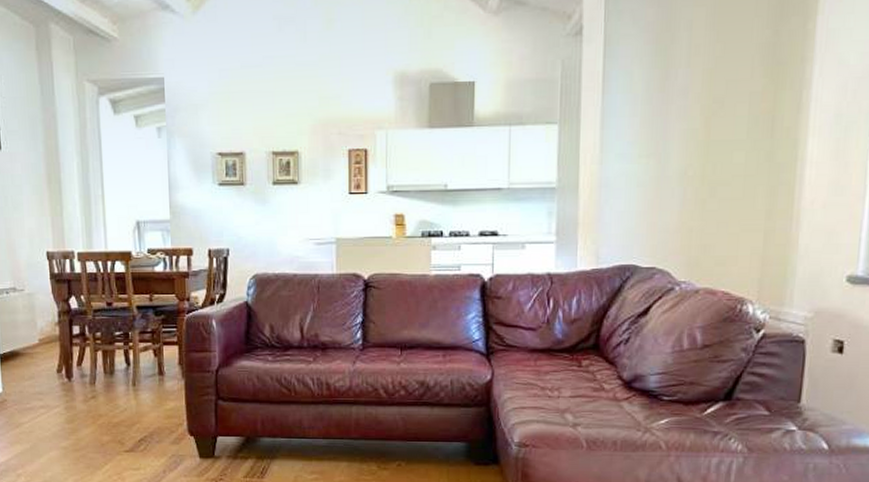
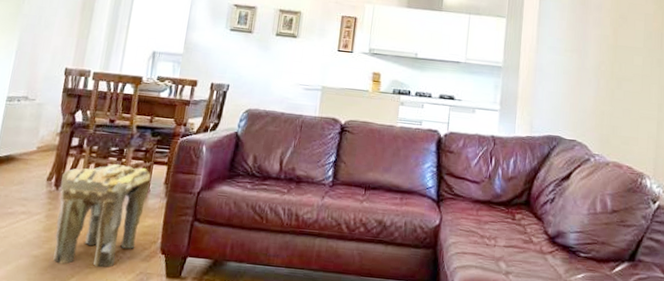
stool: none [71,349,163,454] -> present [53,164,151,268]

